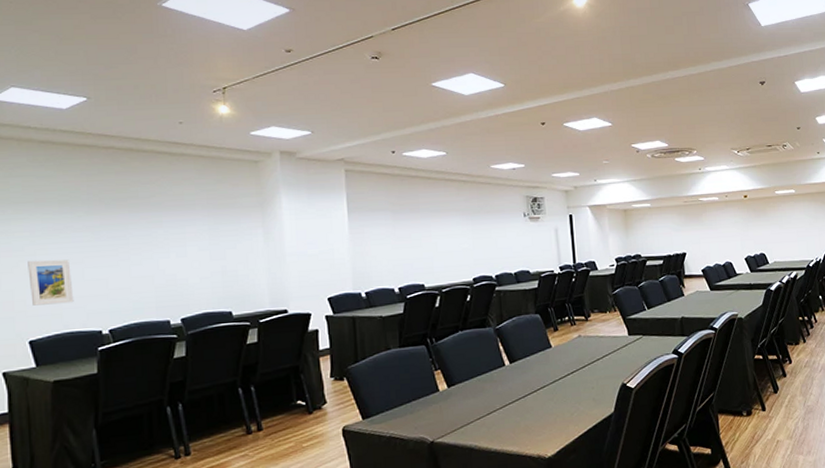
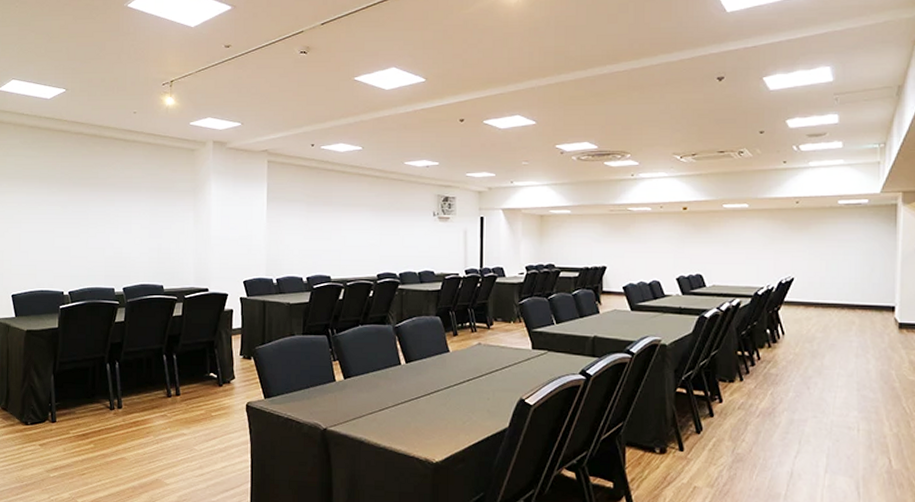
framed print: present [28,259,74,306] -> none [15,227,45,266]

